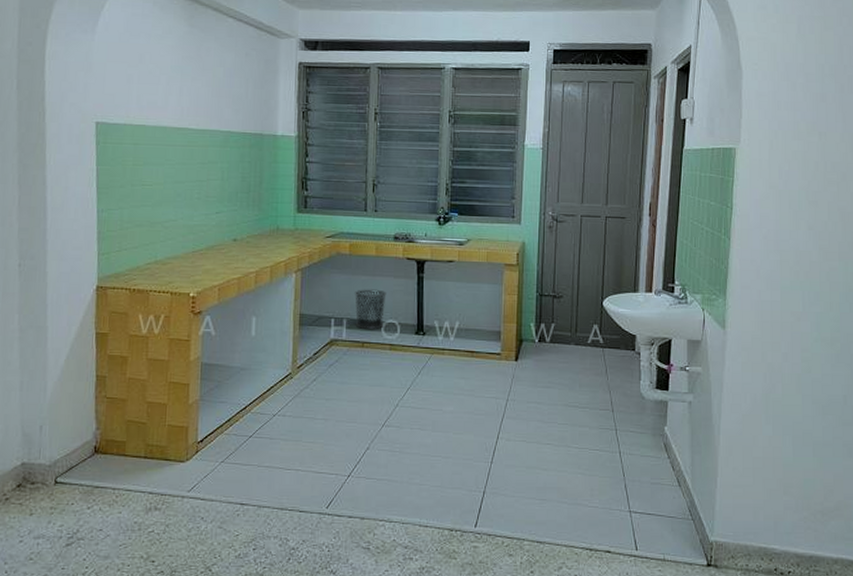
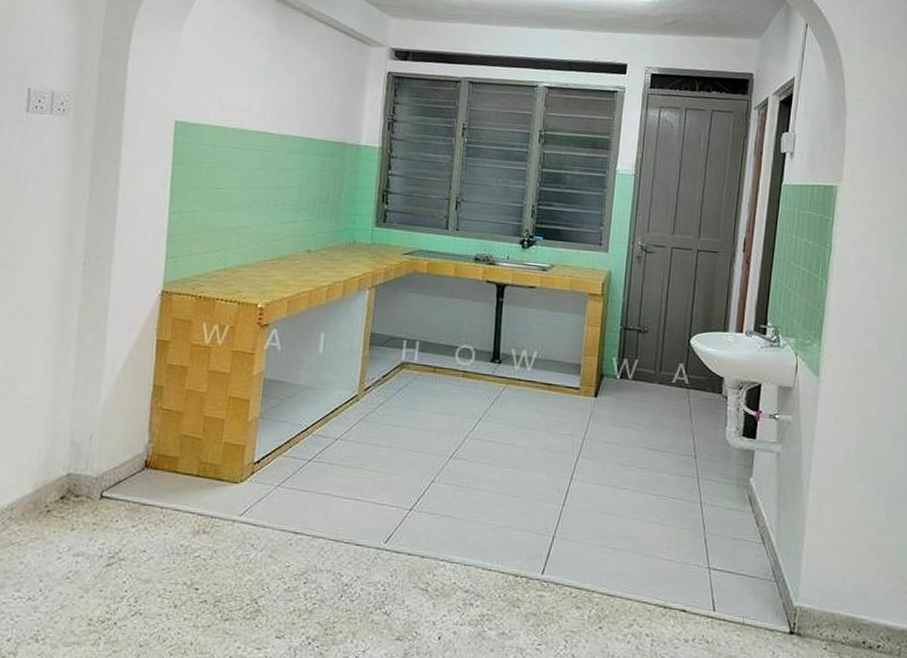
waste bin: present [355,289,387,329] -> none [429,310,463,354]

